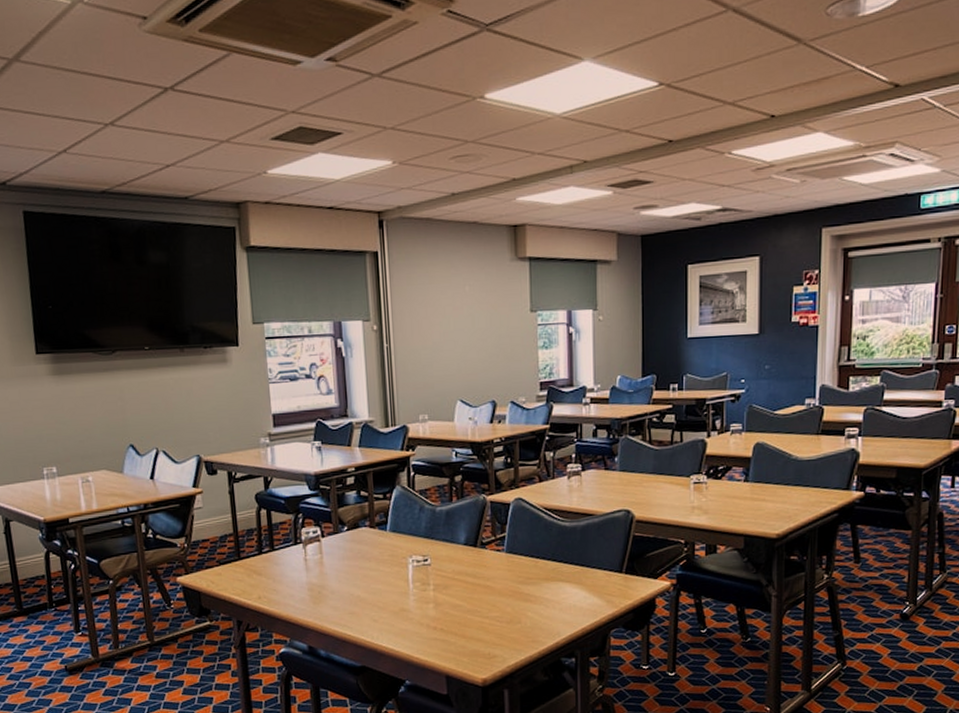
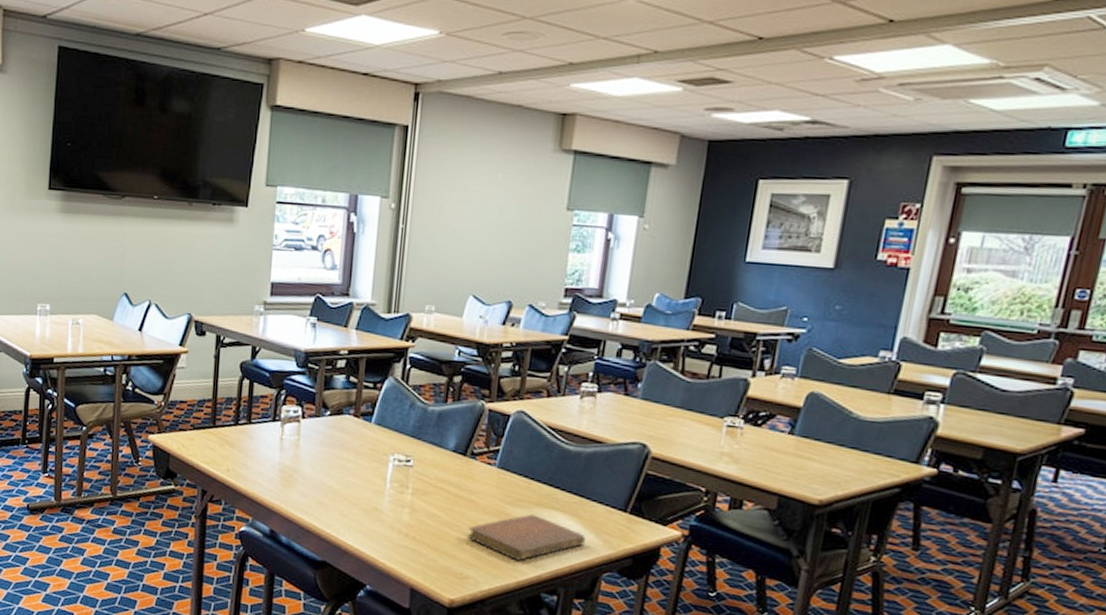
notebook: none [489,589,591,633] -> present [467,514,586,561]

